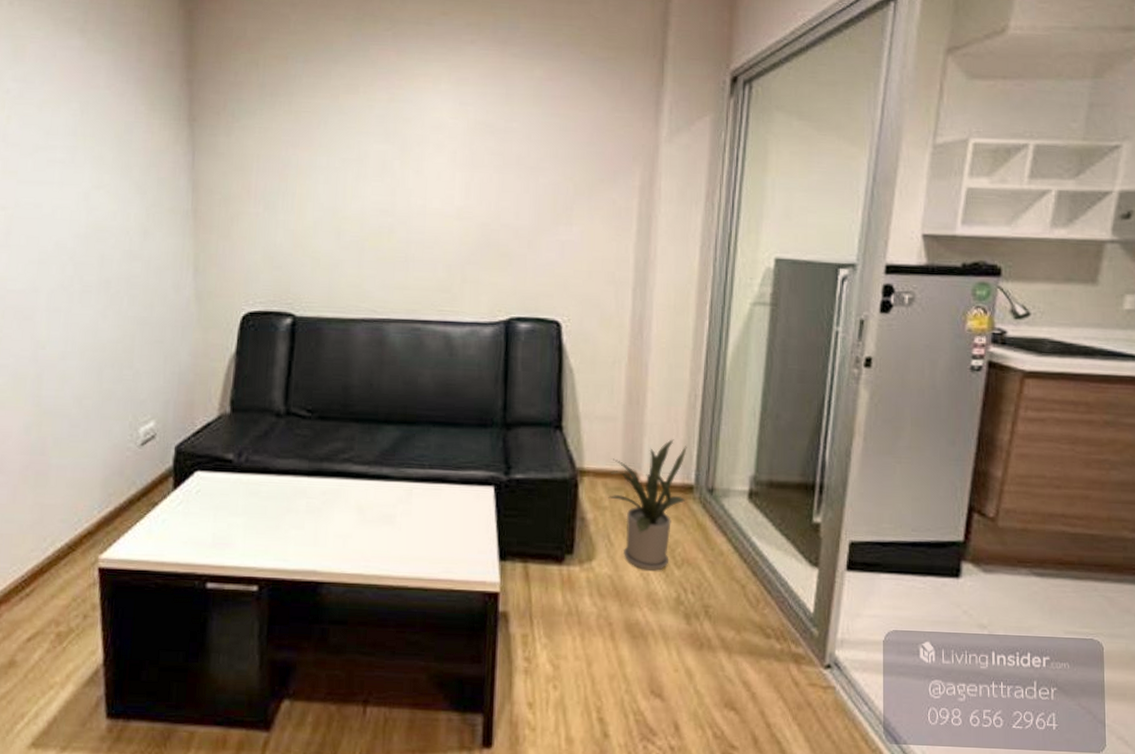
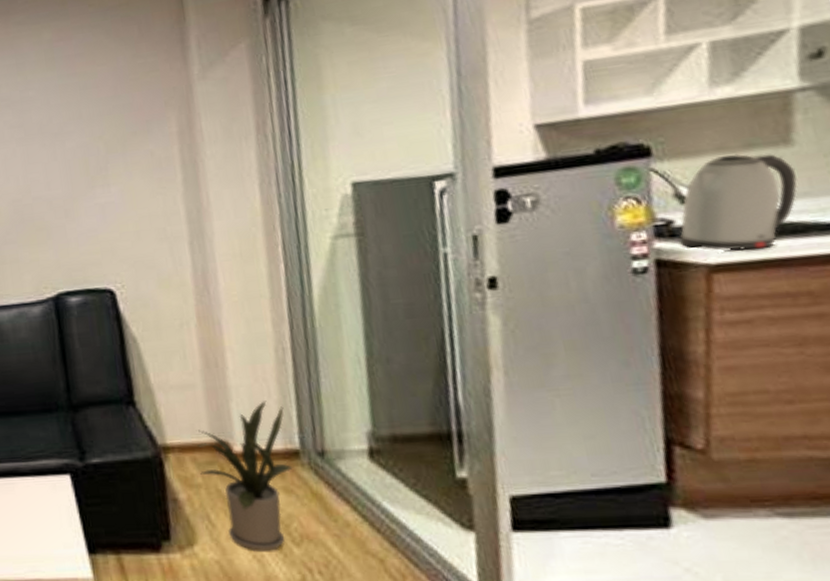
kettle: none [1008,284,1096,364] -> present [680,153,797,252]

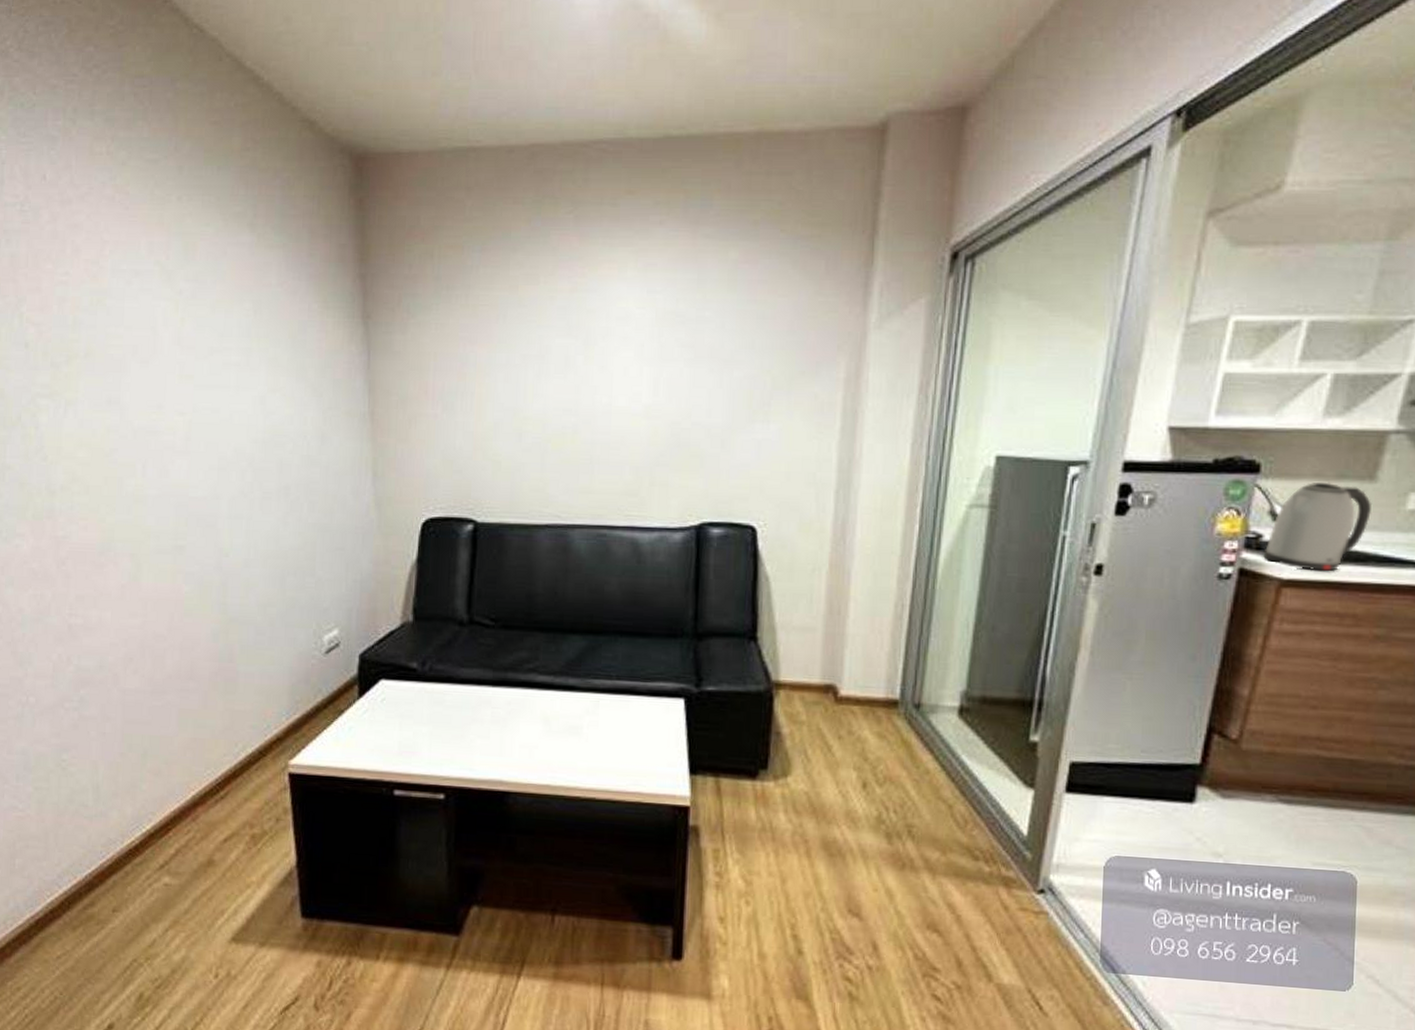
house plant: present [198,401,293,551] -> none [806,651,892,788]

